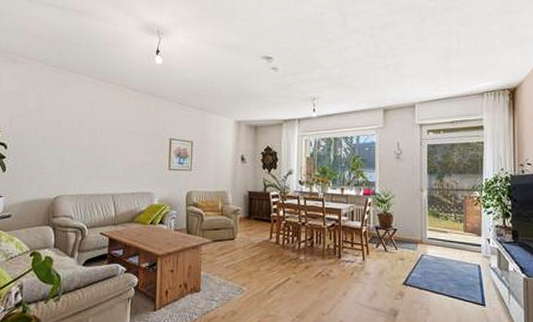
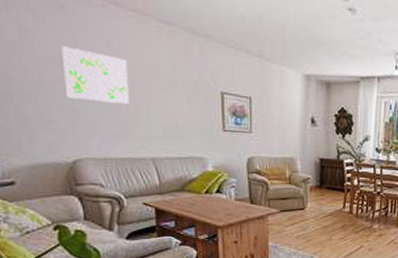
wall art: none [58,111,103,151] -> present [61,45,130,104]

